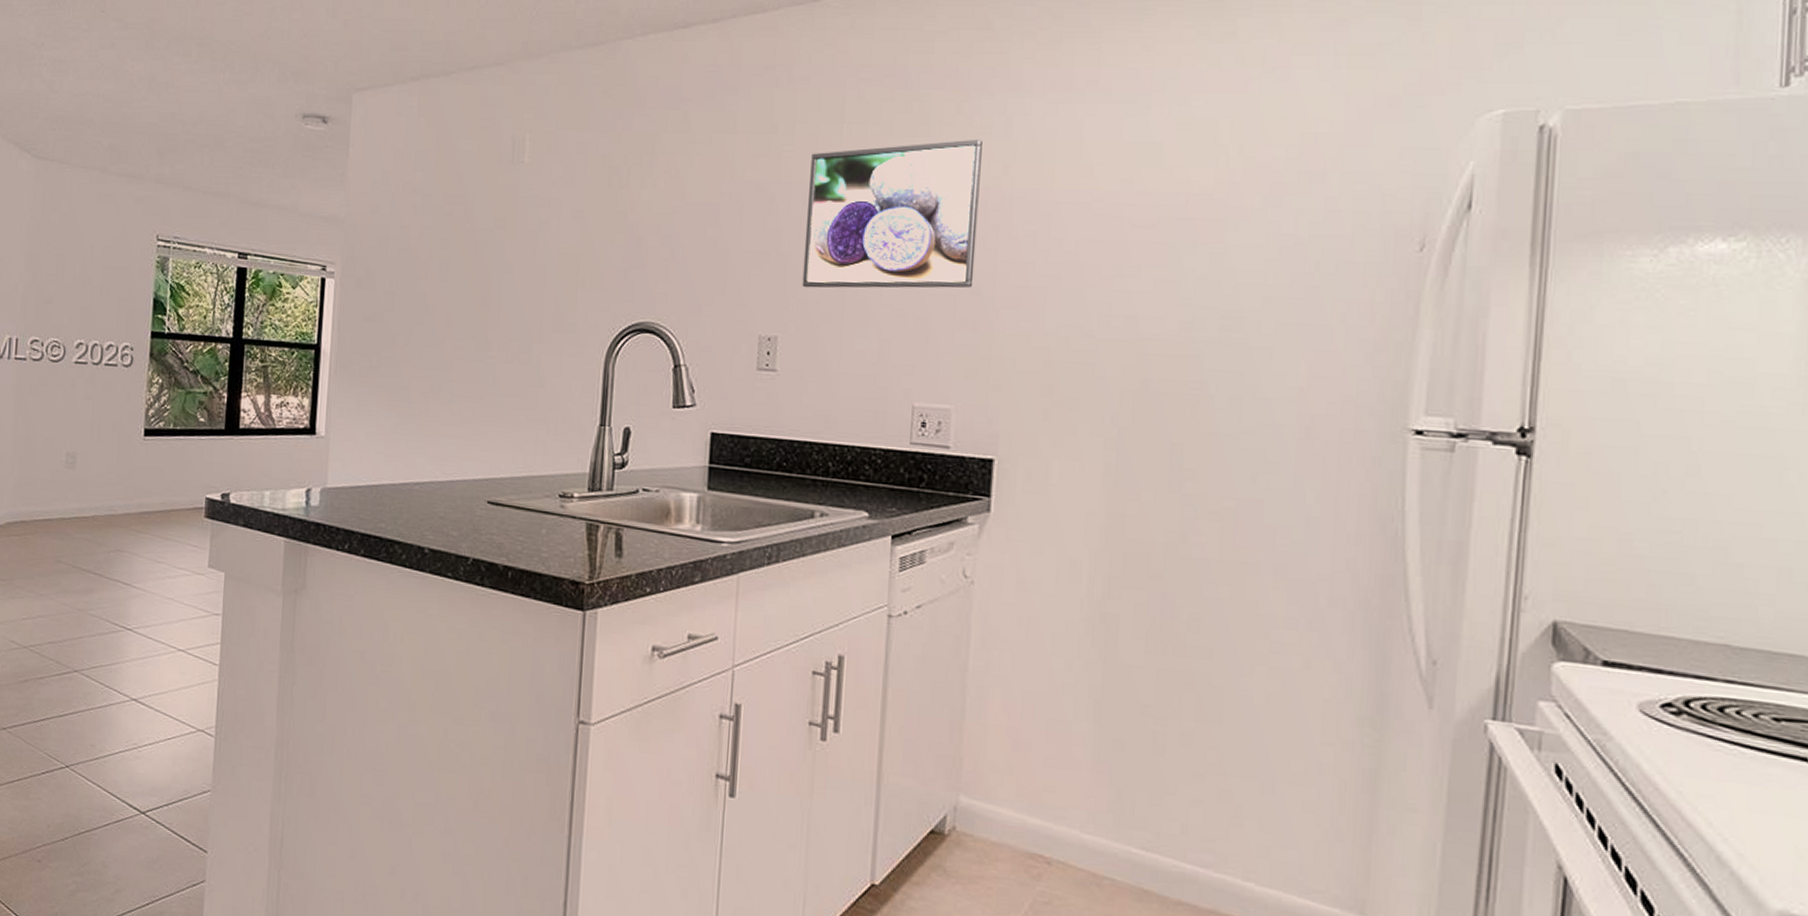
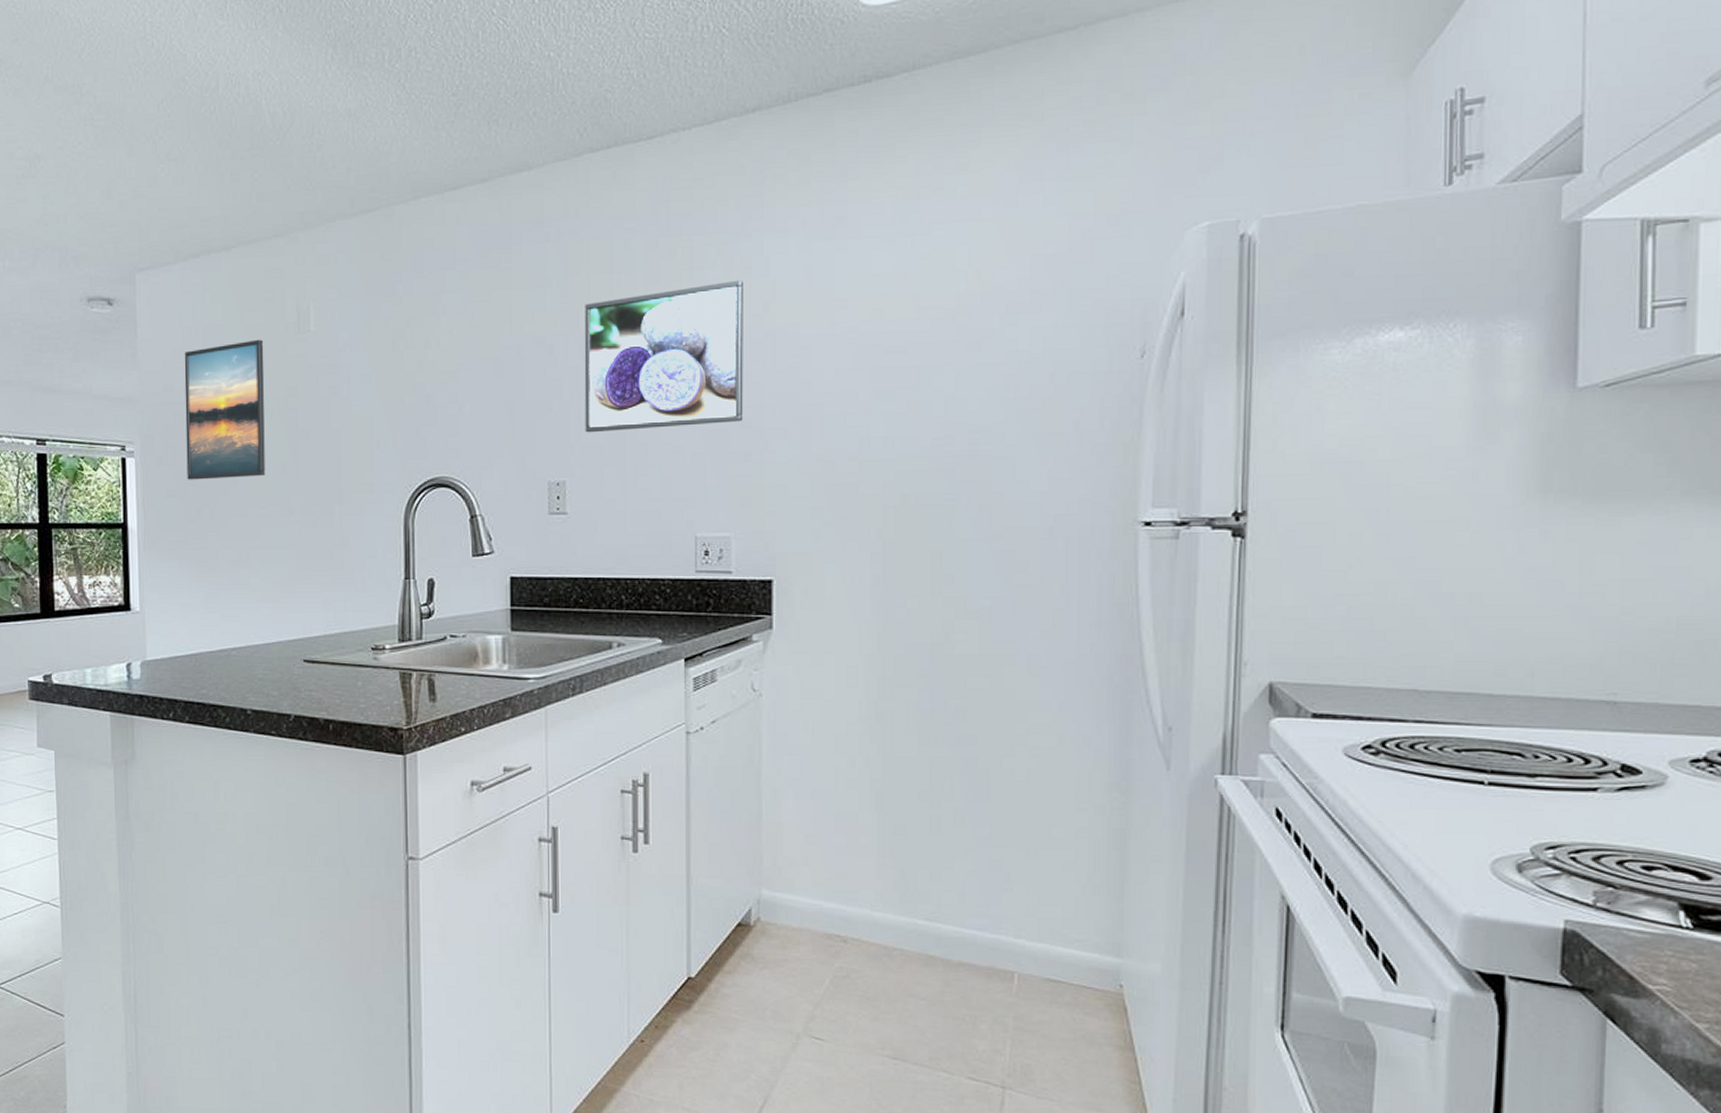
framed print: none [385,167,476,308] -> present [184,339,265,480]

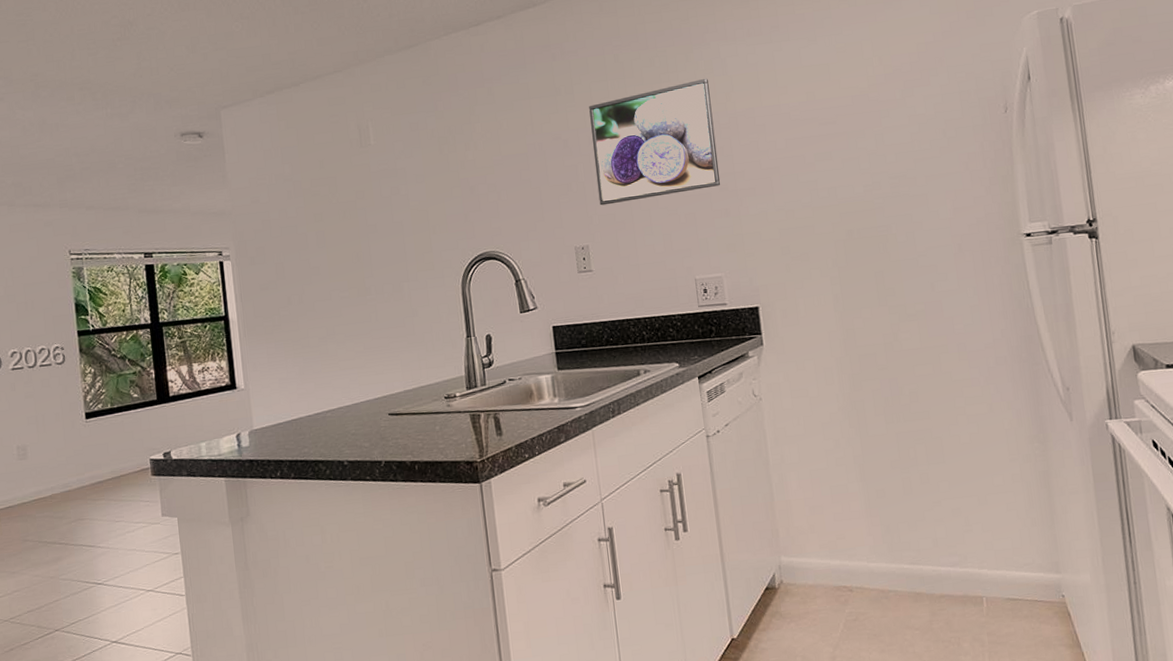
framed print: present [184,339,265,480] -> none [266,154,343,275]

